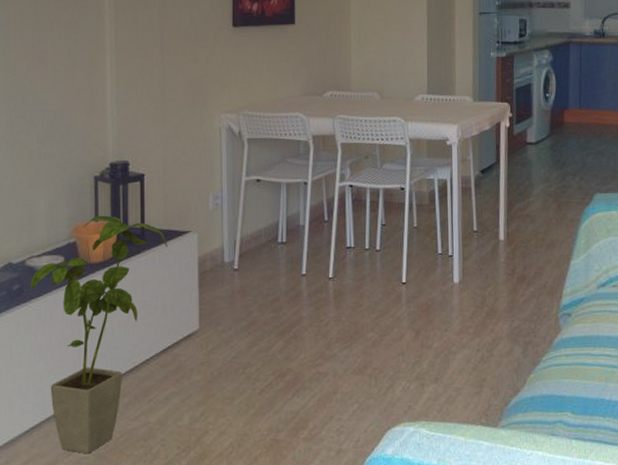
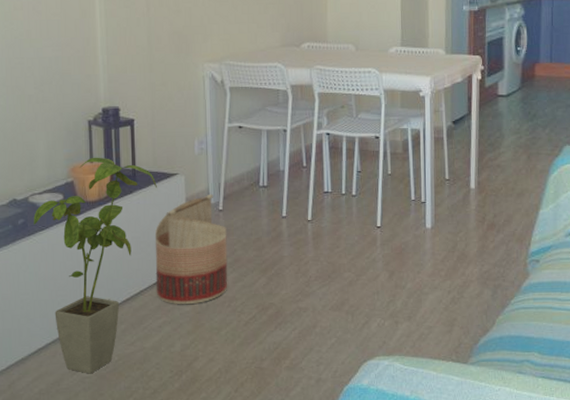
basket: none [163,252,242,373] -> present [154,194,228,304]

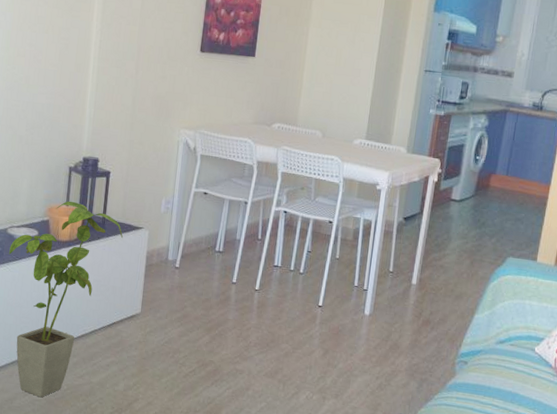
basket: present [154,194,228,304] -> none [109,251,180,350]

